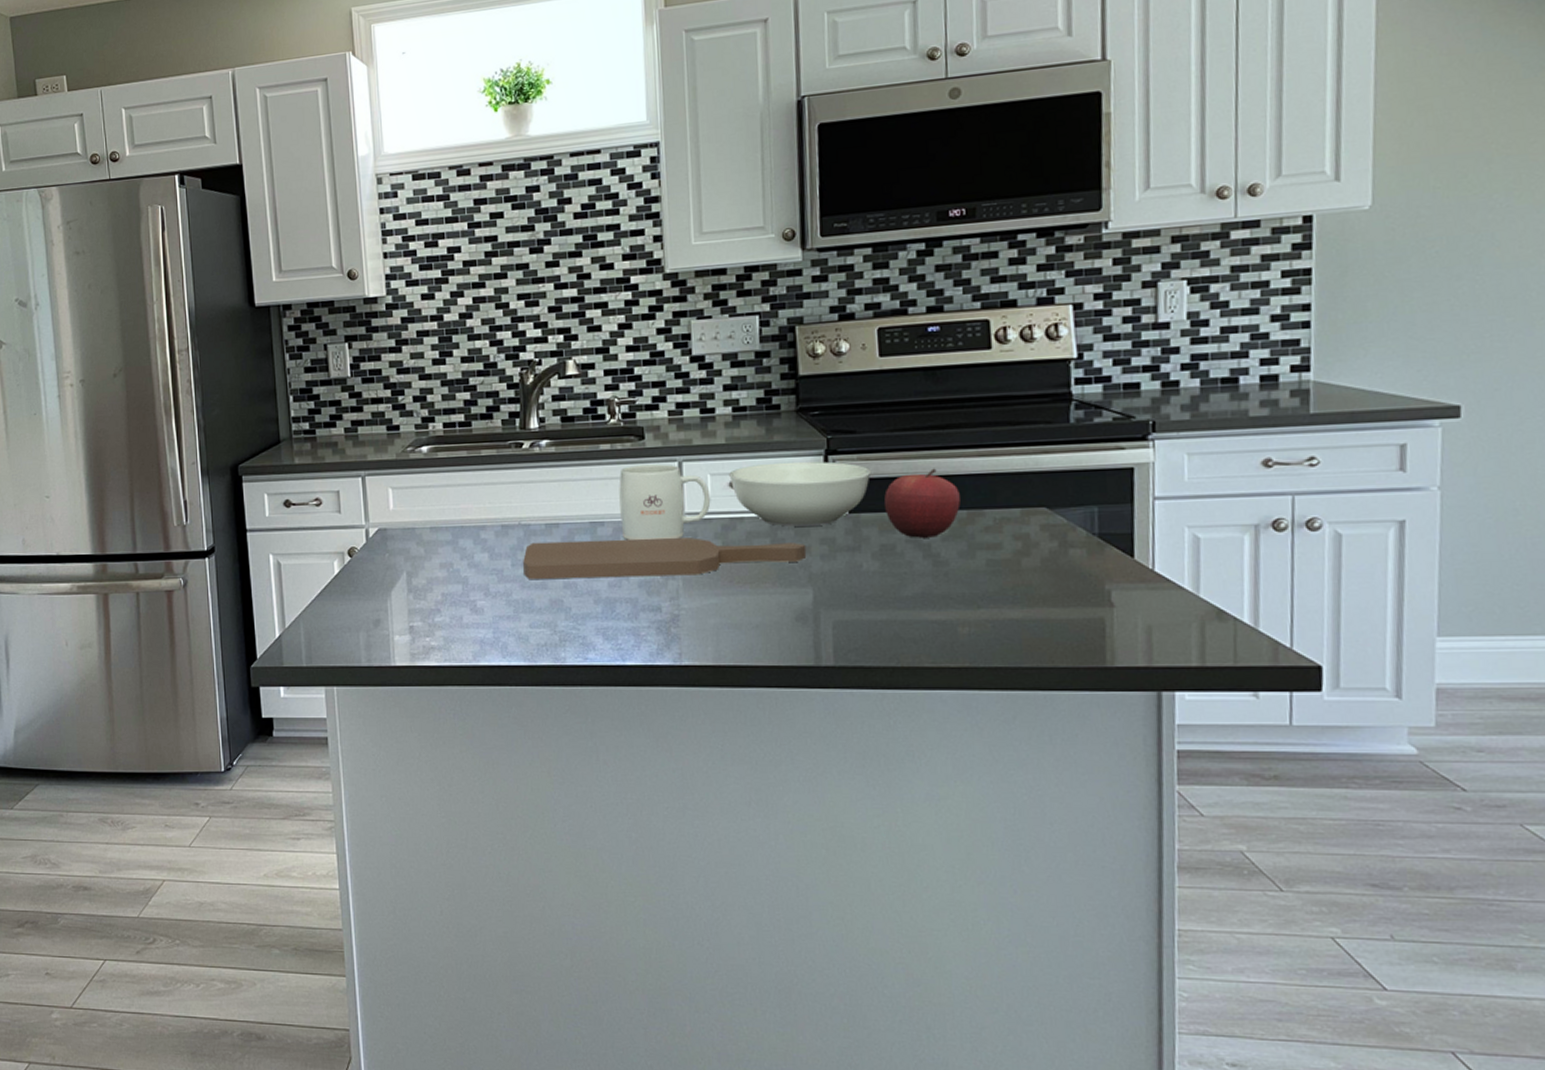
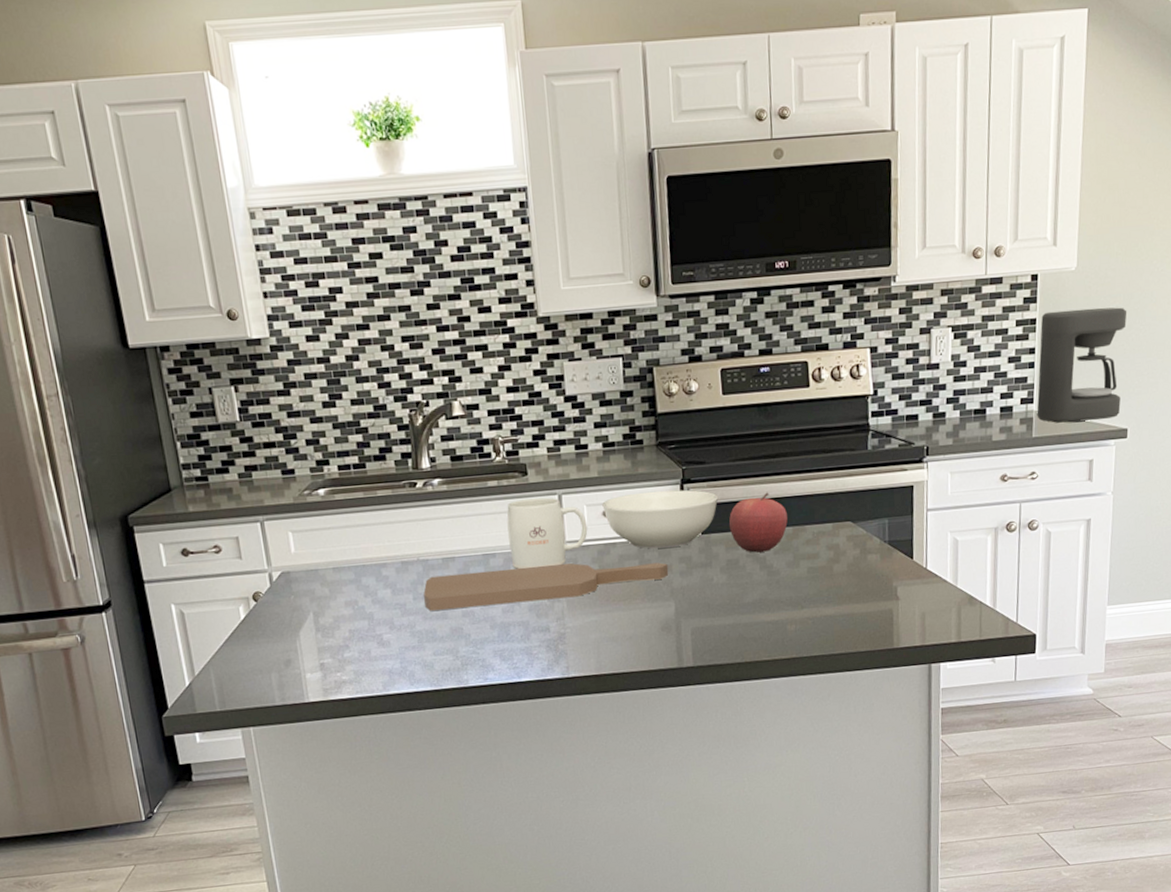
coffee maker: none [1315,252,1454,397] -> present [1036,307,1127,423]

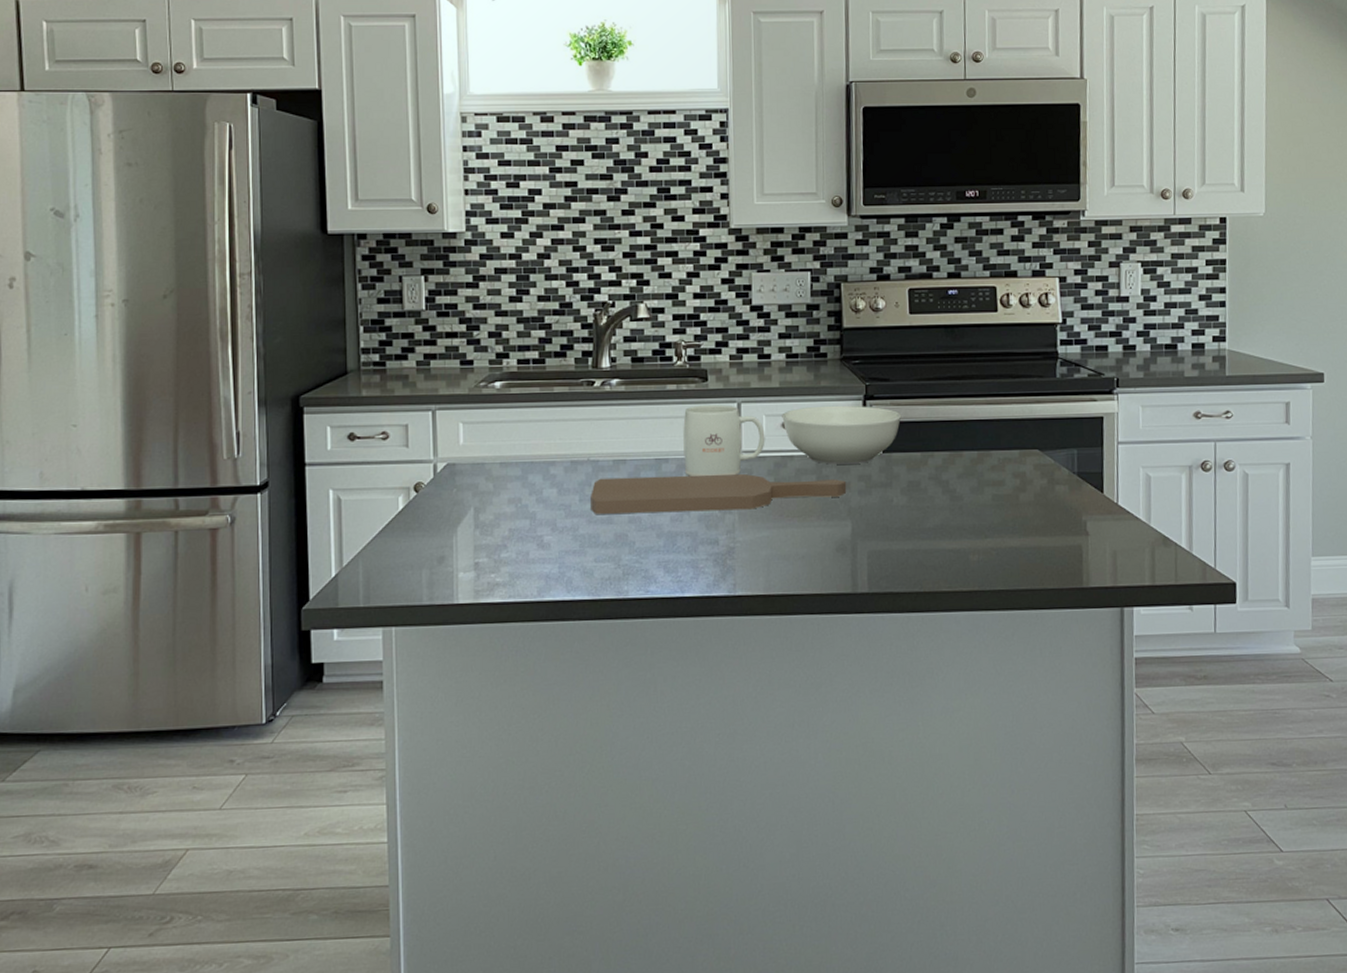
fruit: present [729,492,788,553] -> none [912,414,972,476]
coffee maker: present [1036,307,1127,423] -> none [1229,252,1318,364]

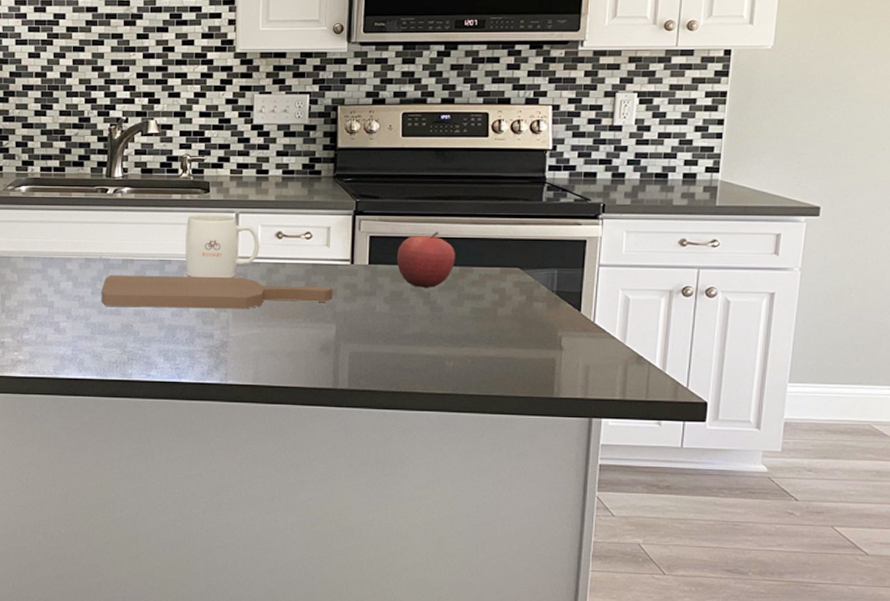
bowl: present [782,405,902,465] -> none [276,219,389,273]
fruit: none [912,414,972,476] -> present [397,231,455,288]

